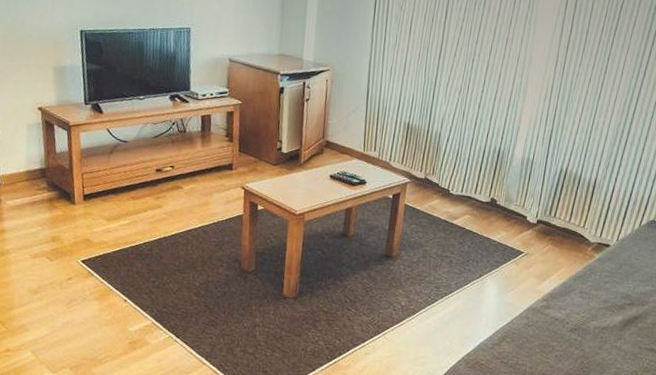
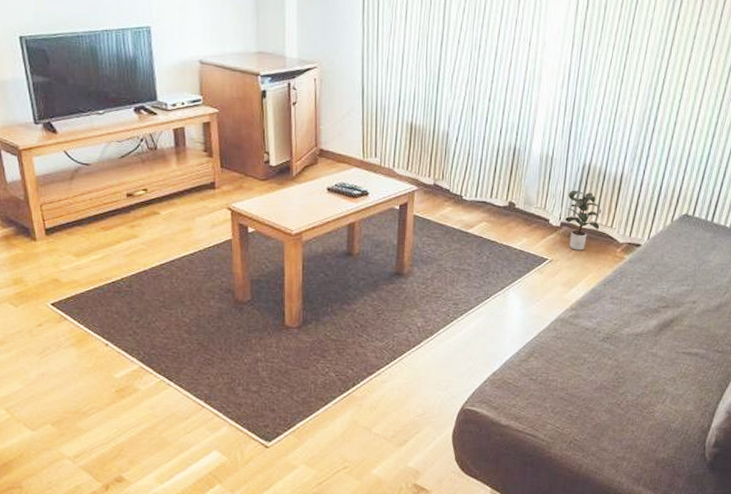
potted plant: none [541,191,575,247] -> present [565,190,601,251]

